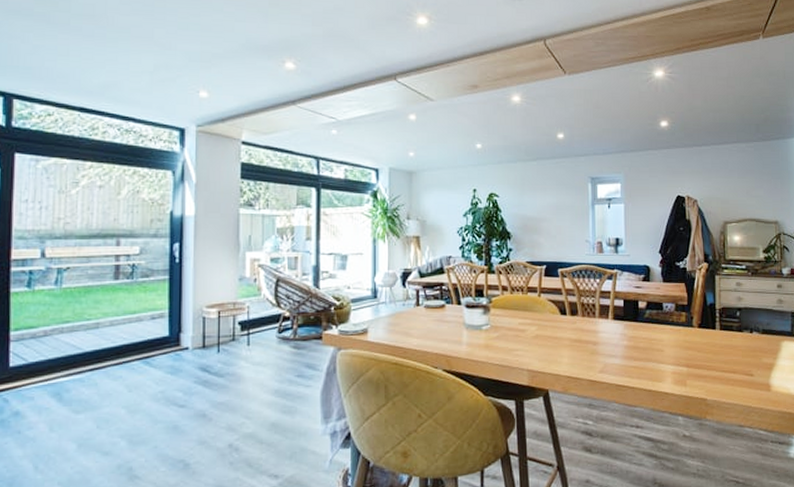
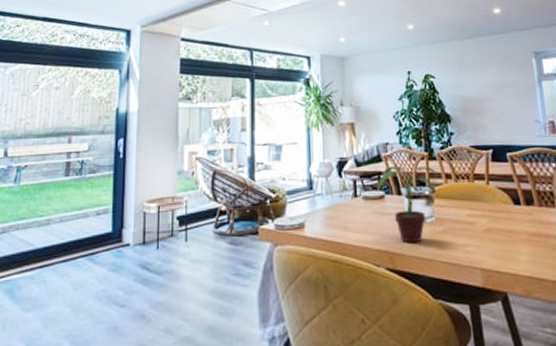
potted plant: none [439,277,496,348] -> present [377,165,438,244]

